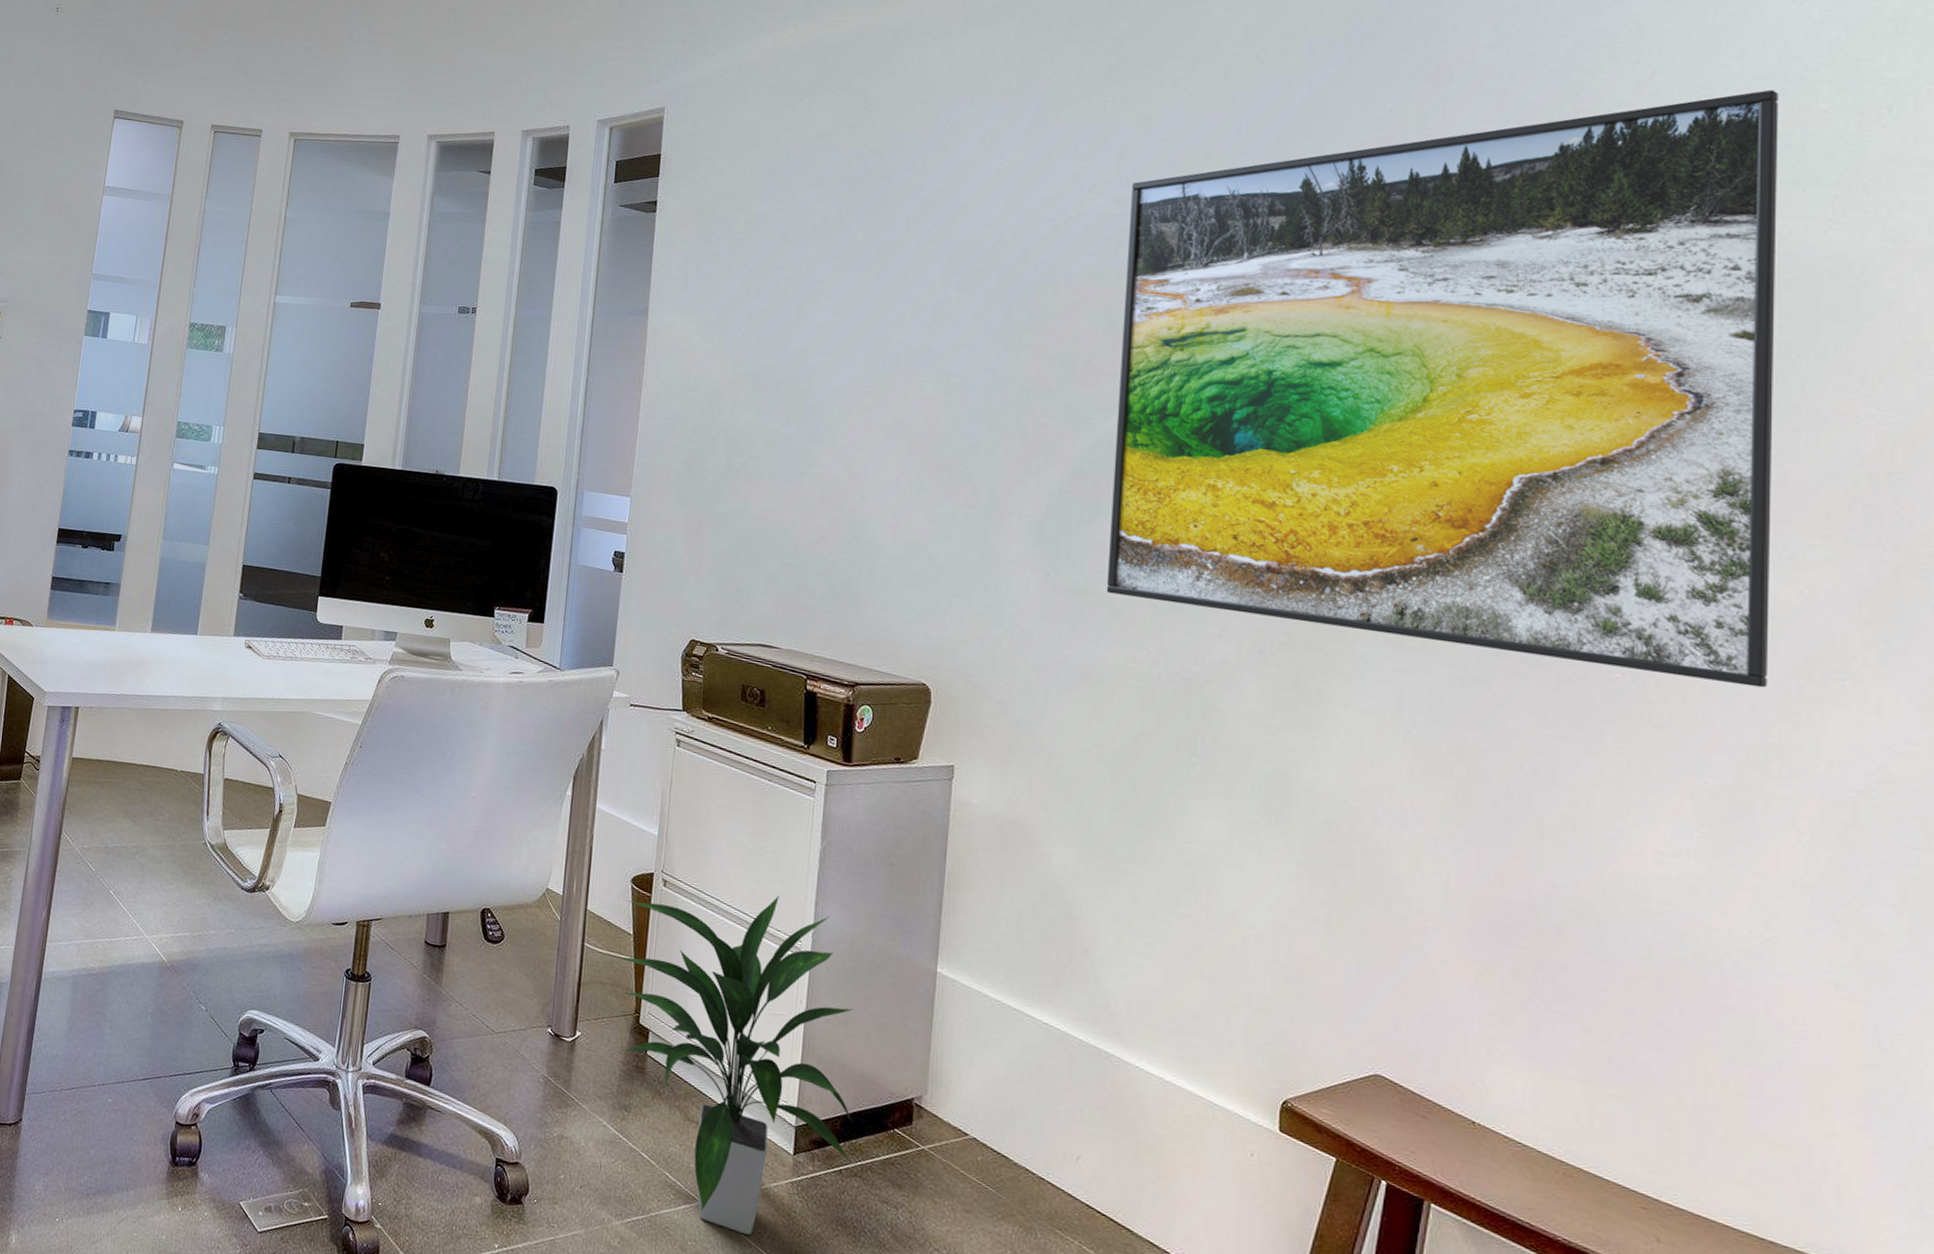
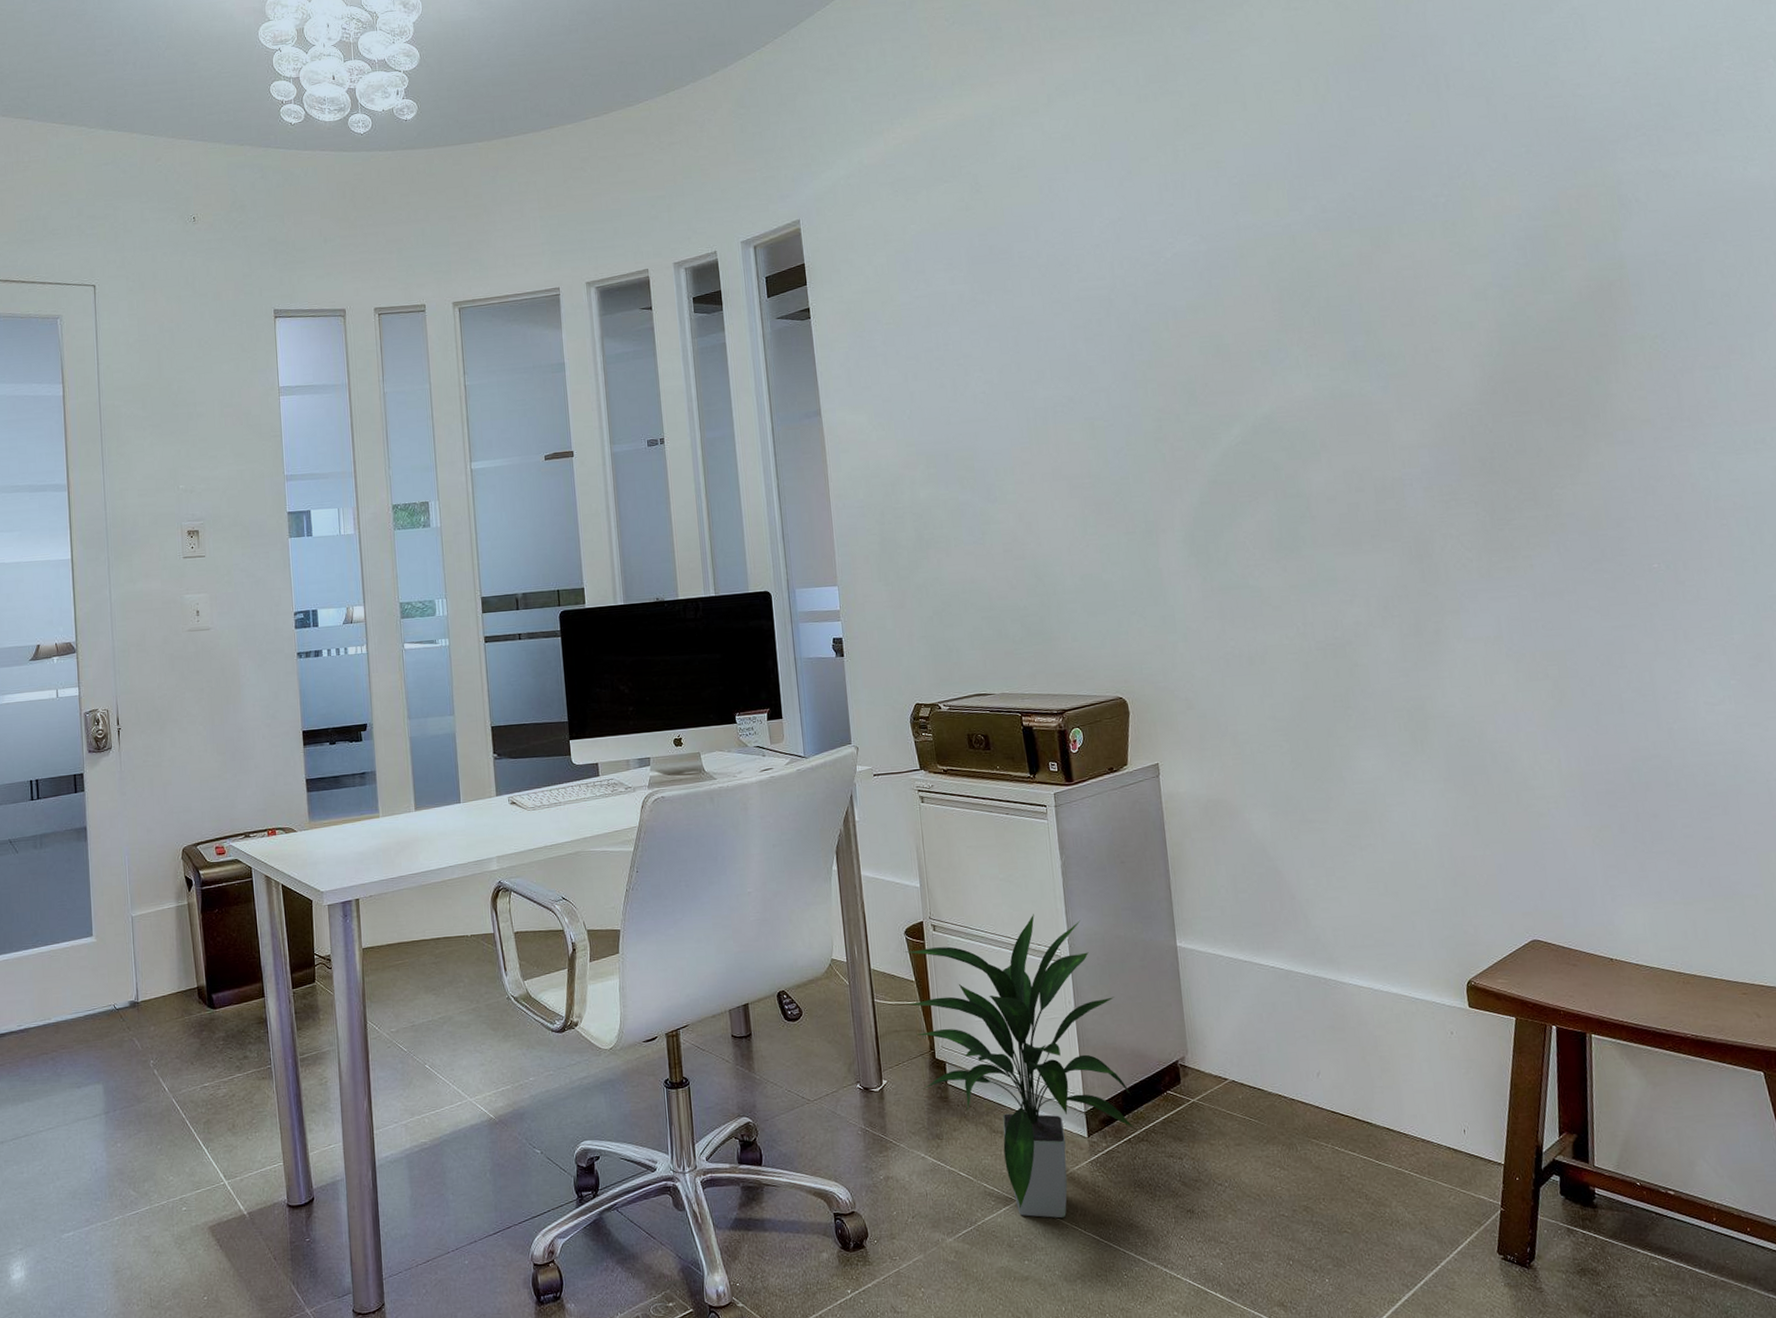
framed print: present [1106,89,1779,688] -> none [1212,56,1763,584]

